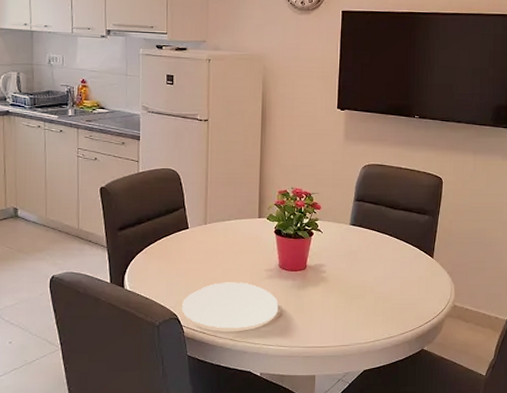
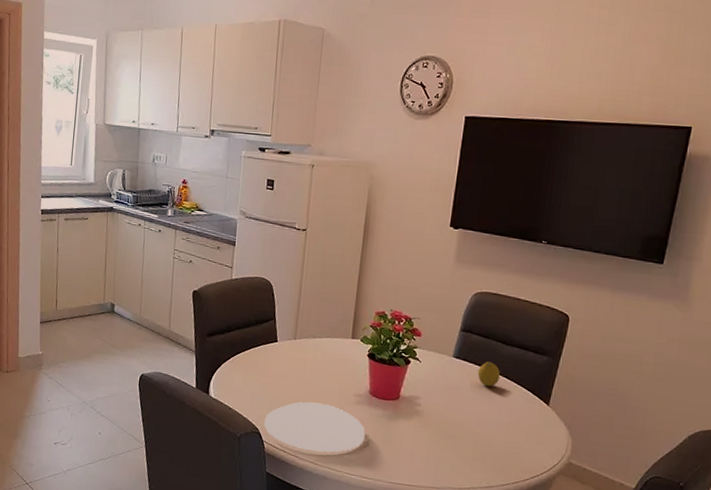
fruit: none [372,226,392,248] -> present [477,362,501,387]

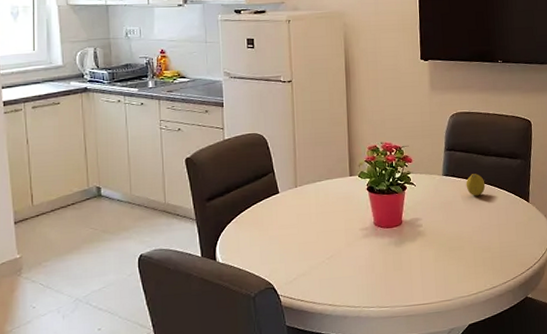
plate: present [264,401,365,453] -> none [277,243,376,295]

